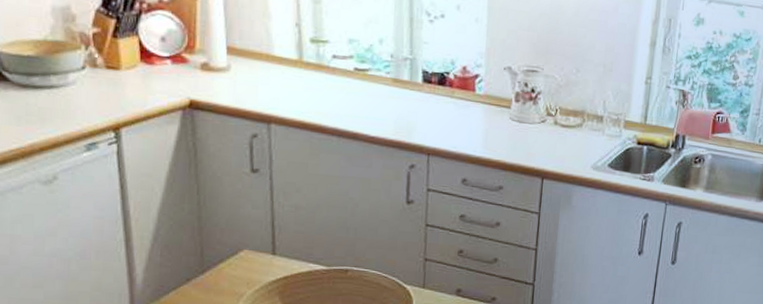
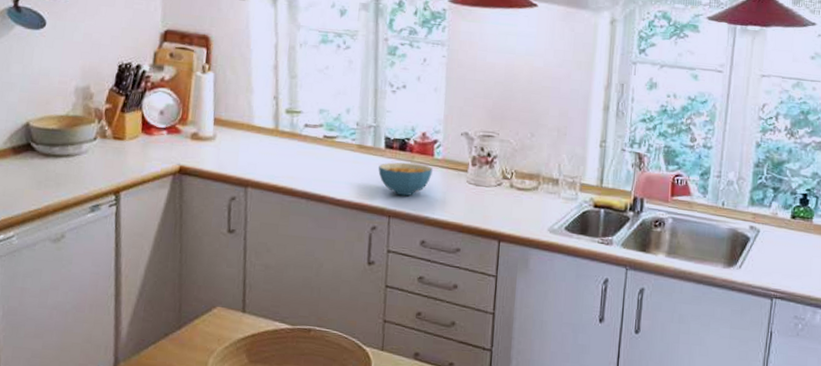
cereal bowl: none [416,97,474,134] -> present [378,162,433,196]

